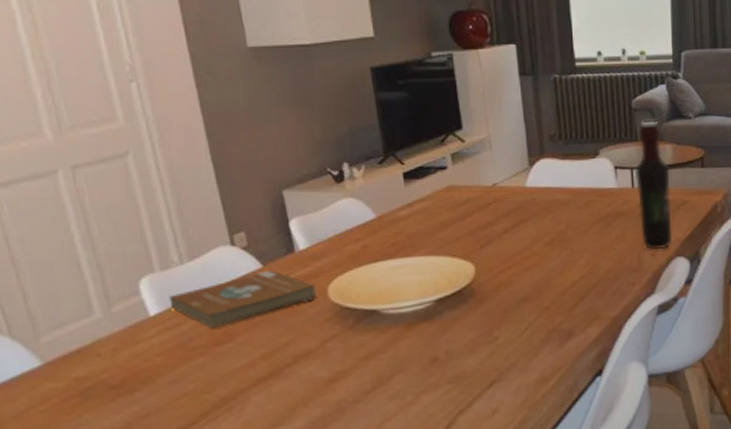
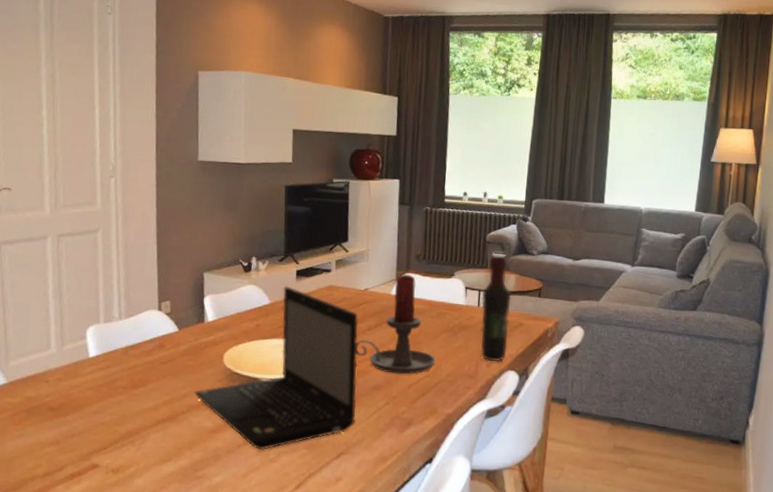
book: present [168,270,318,329] -> none [105,334,215,374]
laptop: none [297,193,506,395] -> present [194,286,359,451]
candle holder: none [491,159,591,281] -> present [355,273,436,375]

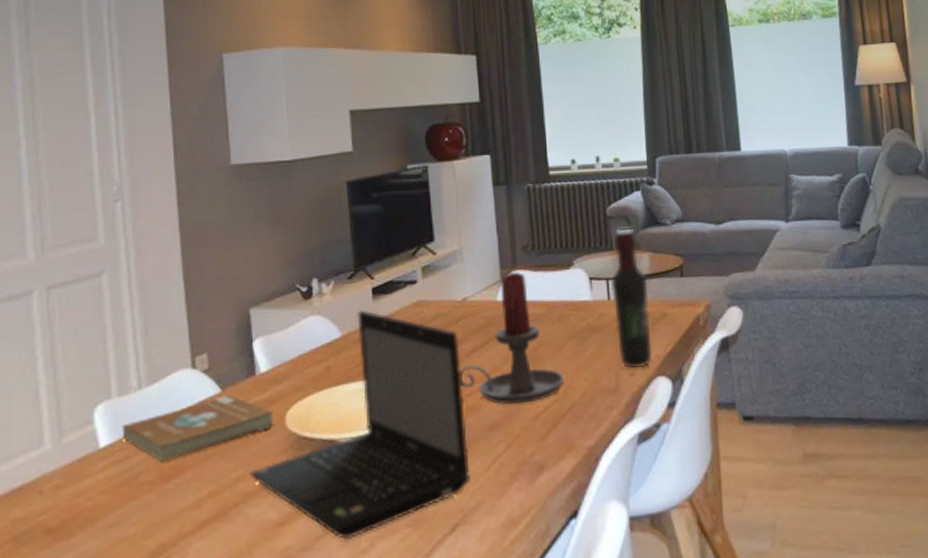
book: none [105,334,215,374] -> present [122,395,275,462]

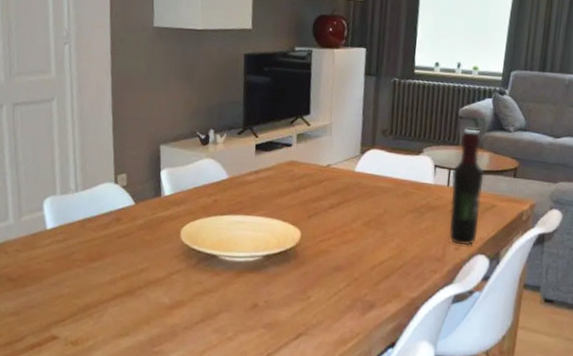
book: present [122,395,275,462] -> none [62,208,172,247]
laptop: present [249,309,472,541] -> none [151,160,320,329]
candle holder: present [459,271,565,405] -> none [316,149,401,256]

